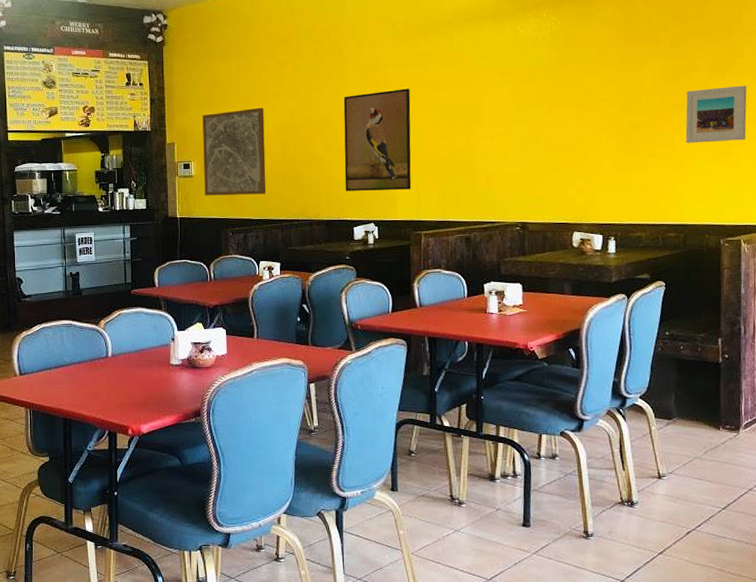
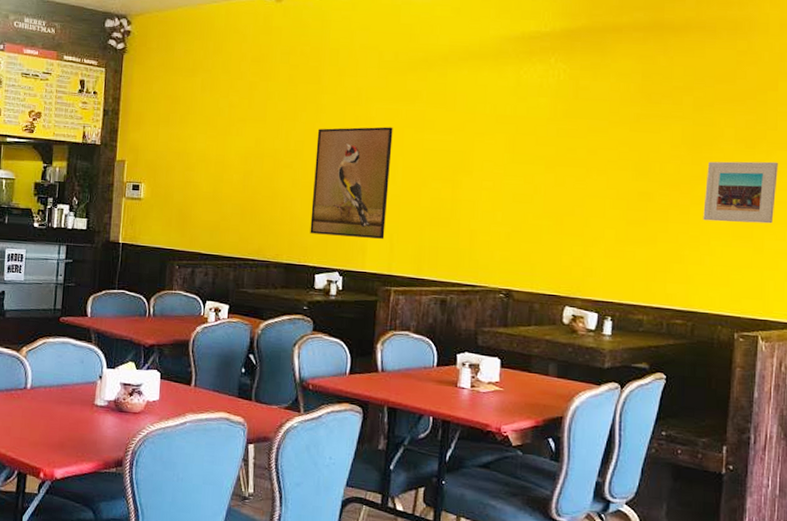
wall art: present [202,107,266,196] -> none [152,131,228,227]

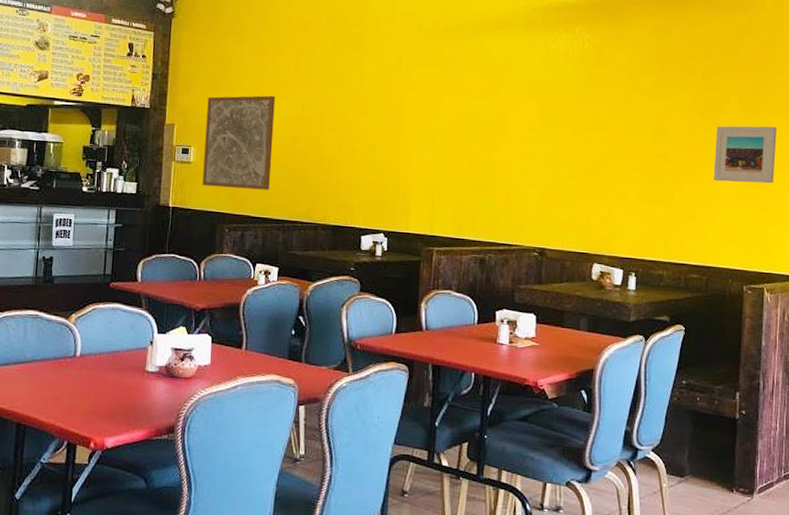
wall art: none [152,131,228,227] -> present [202,95,275,190]
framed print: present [310,126,393,239] -> none [356,92,433,201]

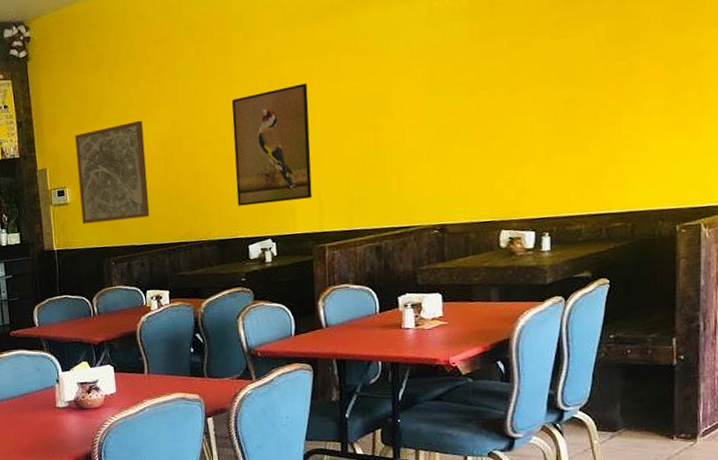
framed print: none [356,92,433,201] -> present [231,83,313,206]
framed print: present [713,126,777,184] -> none [634,41,710,117]

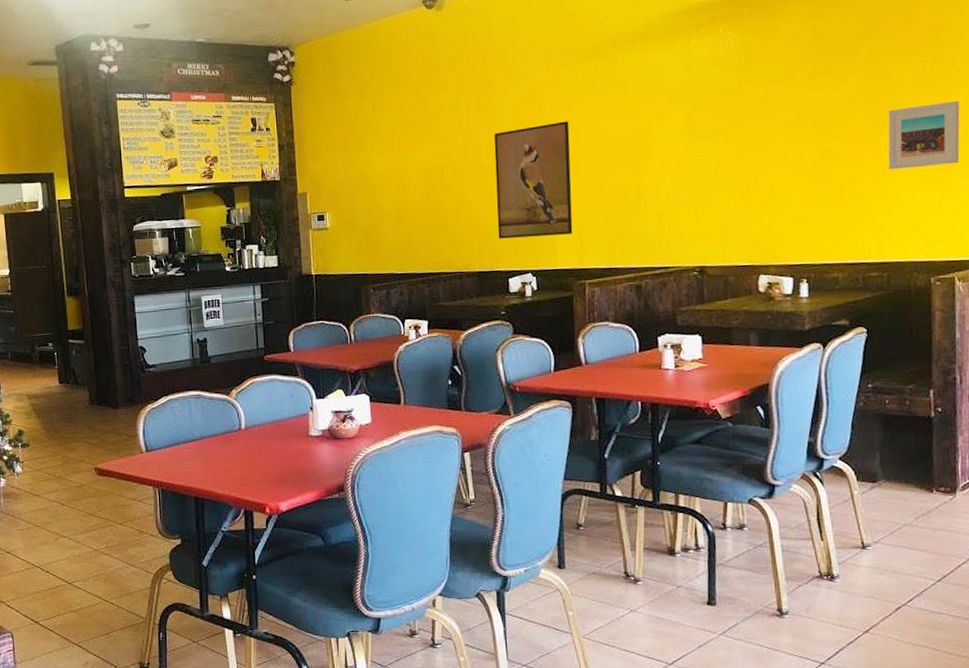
wall art: present [75,120,150,224] -> none [337,149,410,250]
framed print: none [634,41,710,117] -> present [888,100,960,170]

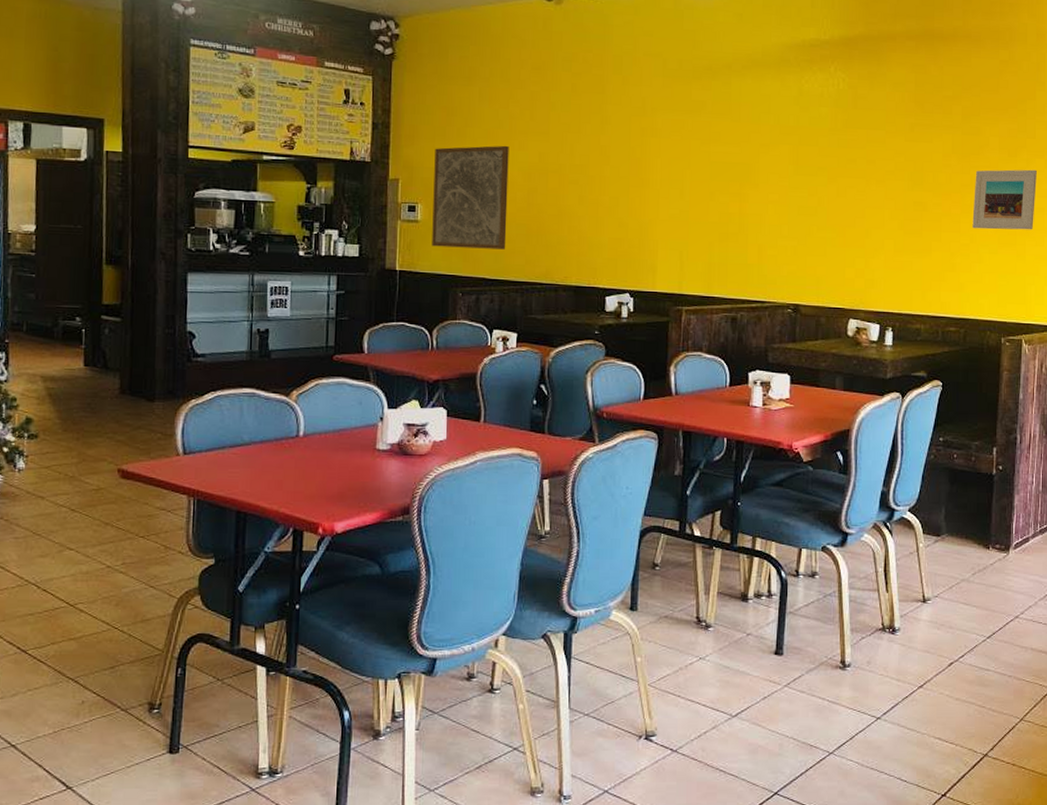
wall art: none [337,149,410,250] -> present [432,145,509,250]
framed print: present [493,121,573,239] -> none [599,139,680,257]

